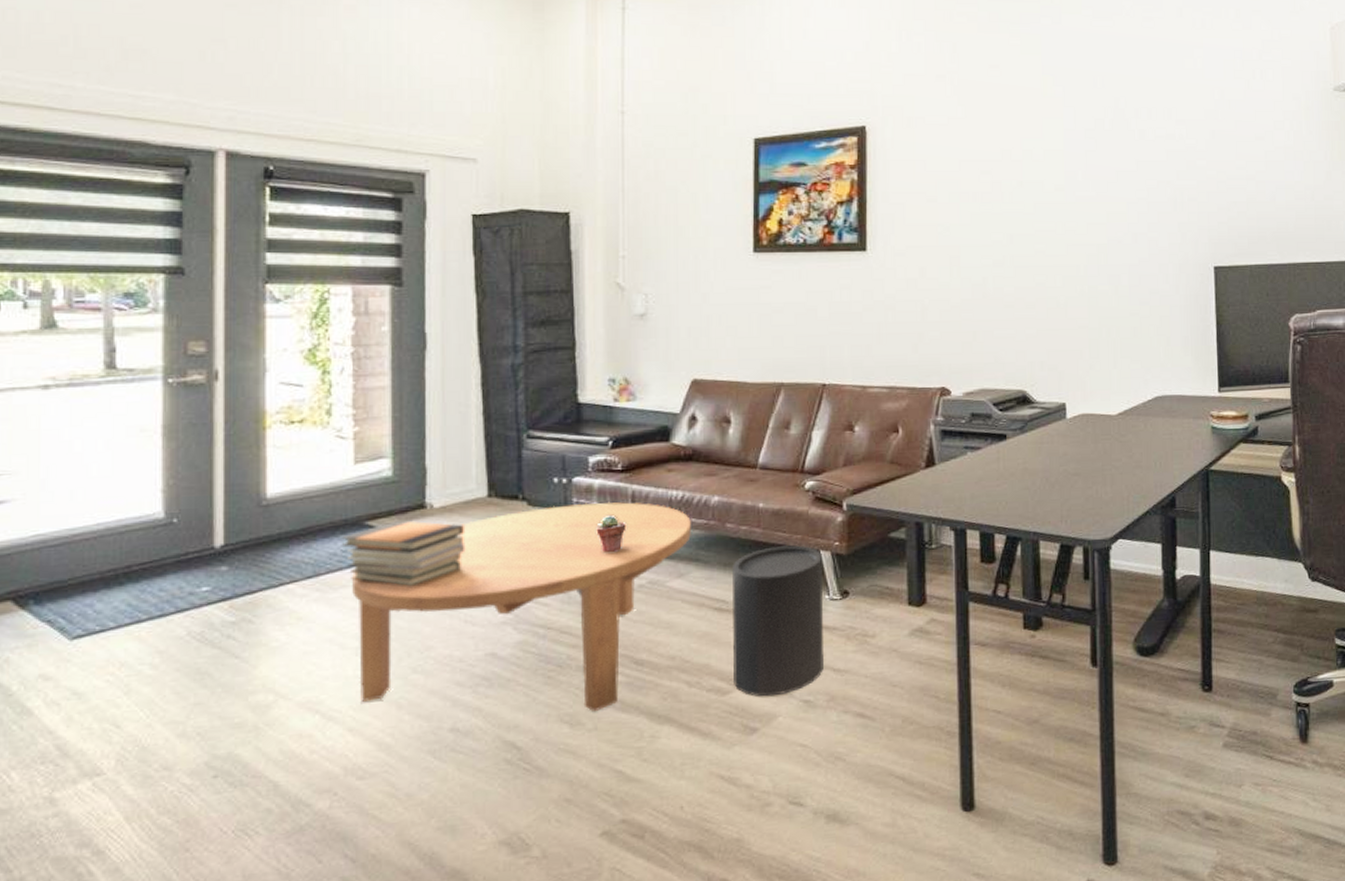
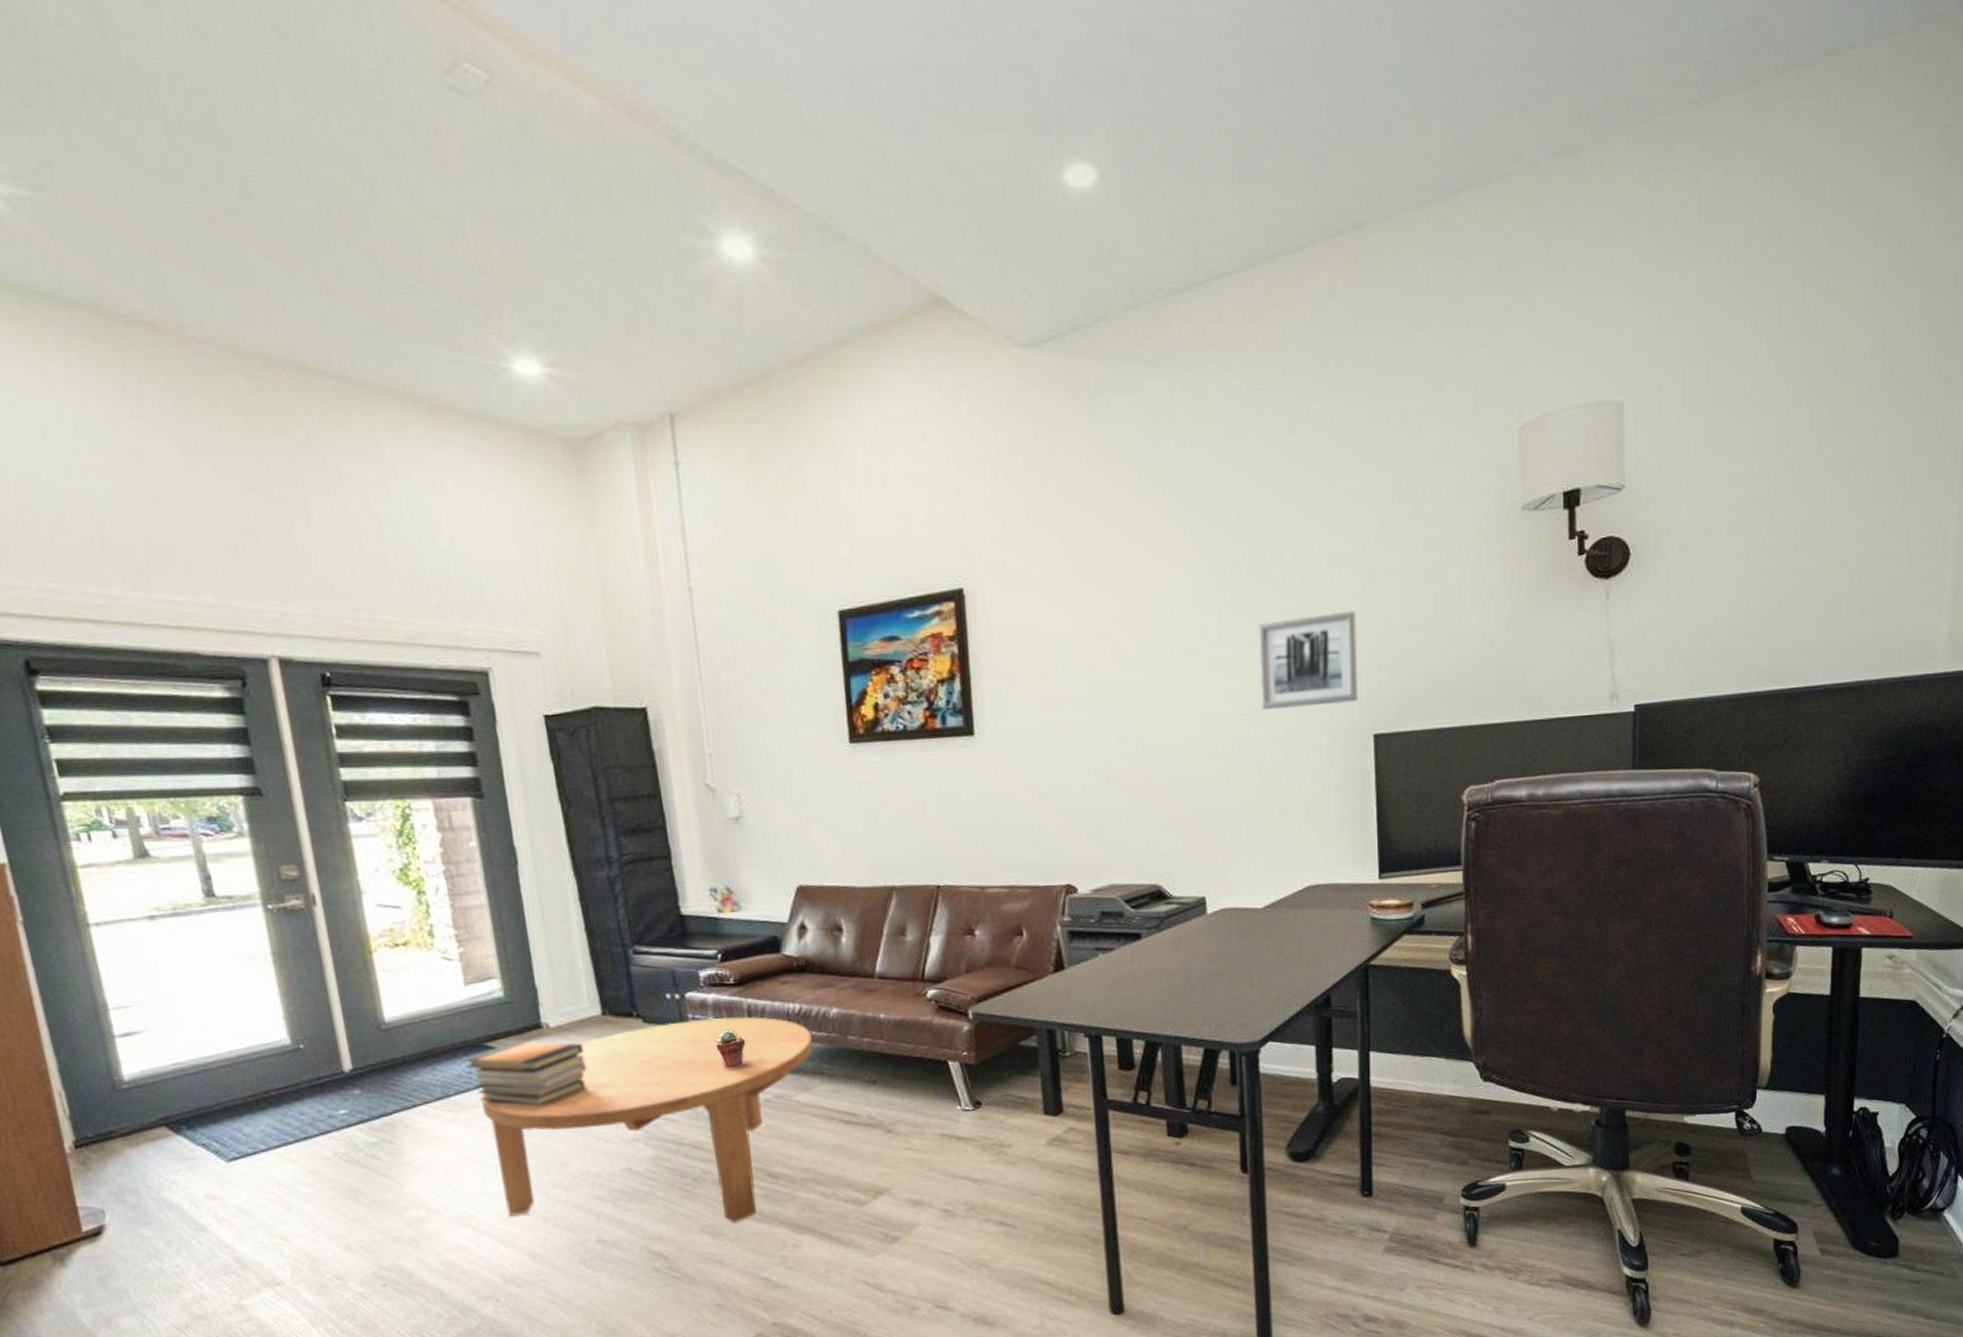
trash can: present [731,545,823,697] -> none [858,1056,961,1207]
wall art: none [1116,163,1202,242] -> present [1258,611,1359,710]

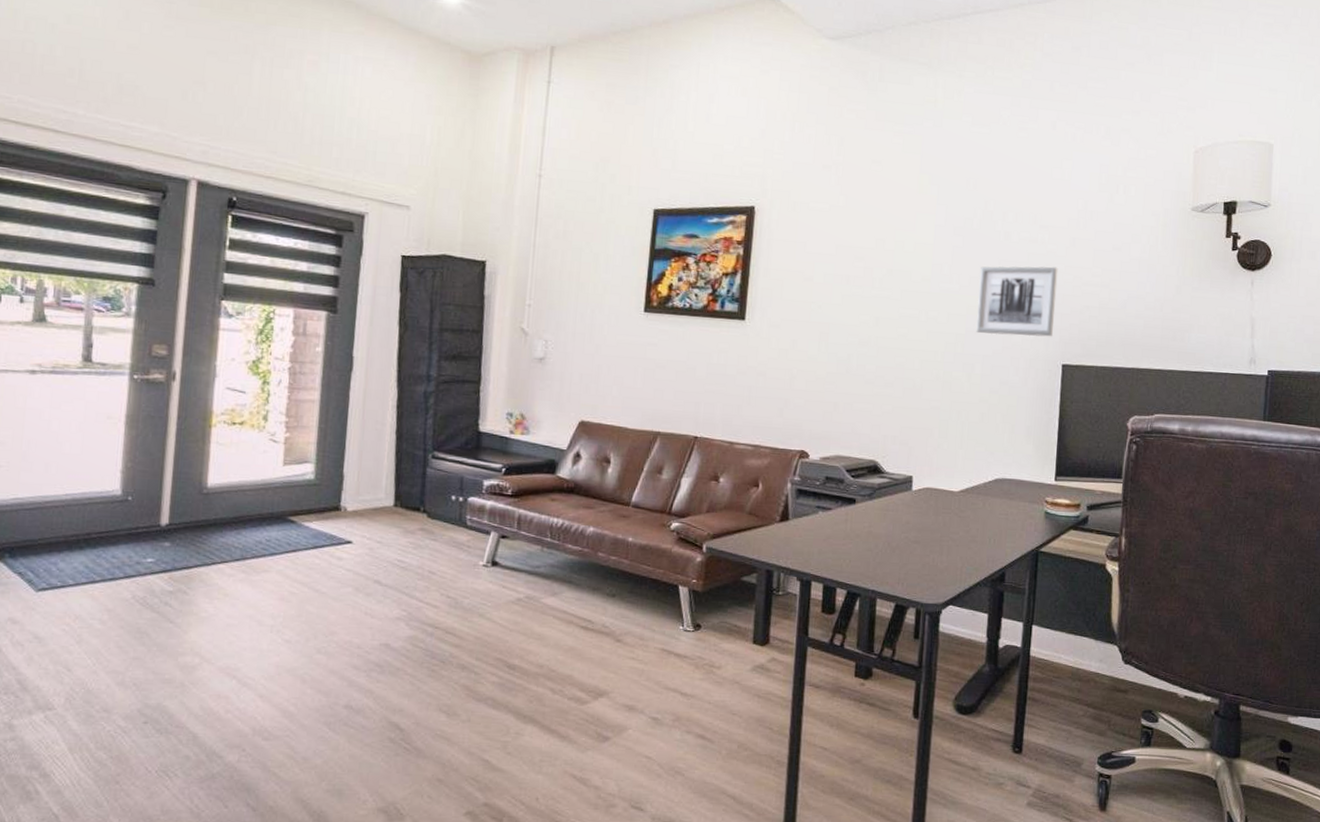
book stack: present [464,1041,588,1106] -> none [266,519,371,578]
coffee table: present [480,1016,813,1223] -> none [271,520,568,705]
potted succulent: present [715,1029,746,1069] -> none [484,533,511,568]

